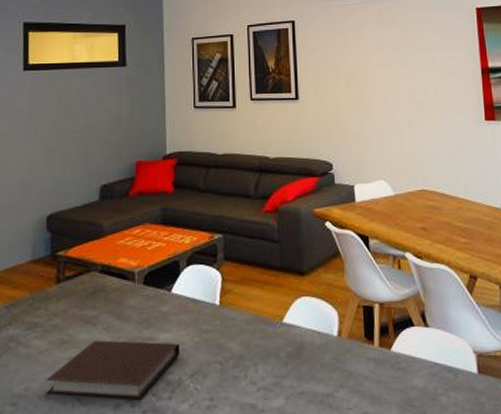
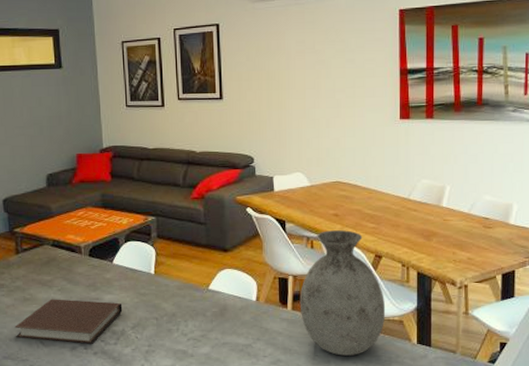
vase: none [387,246,486,405] -> present [299,230,386,356]

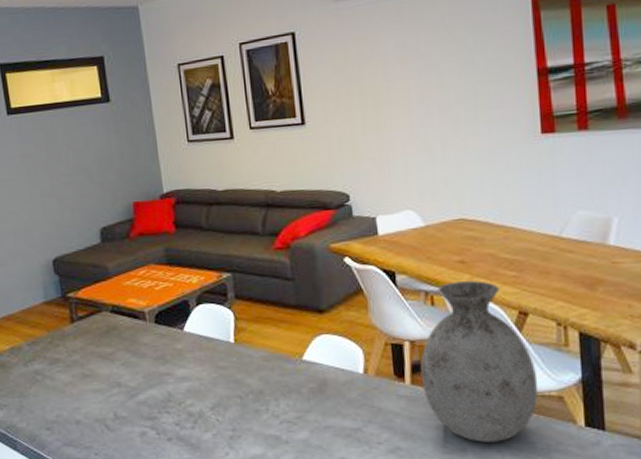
notebook: present [14,299,123,344] -> none [74,374,199,428]

